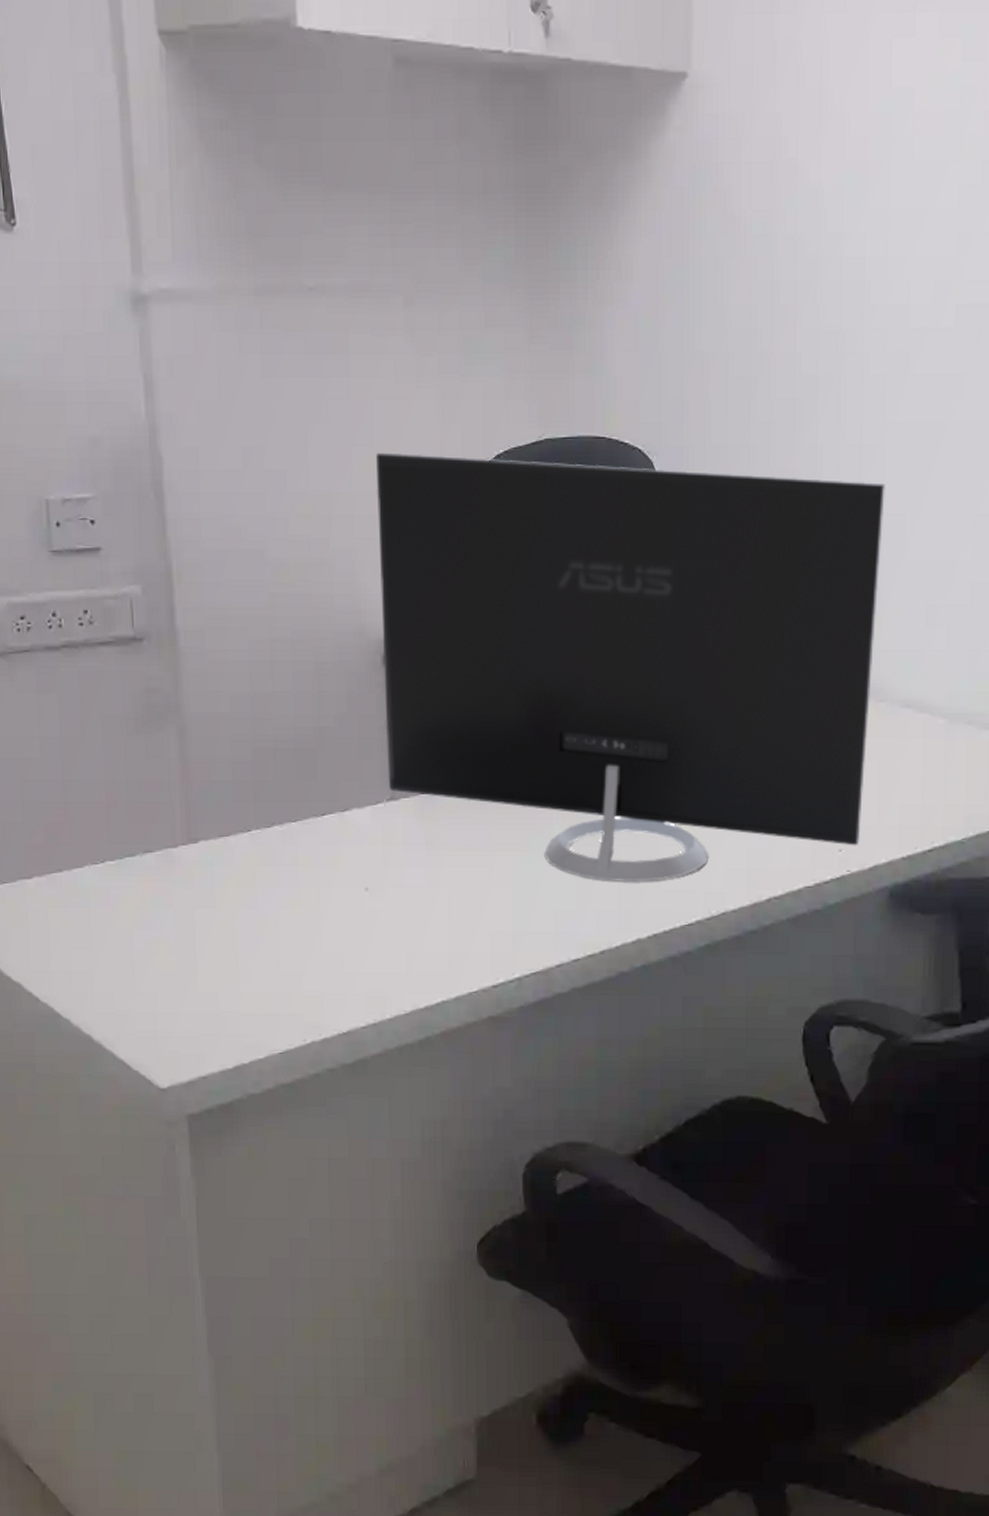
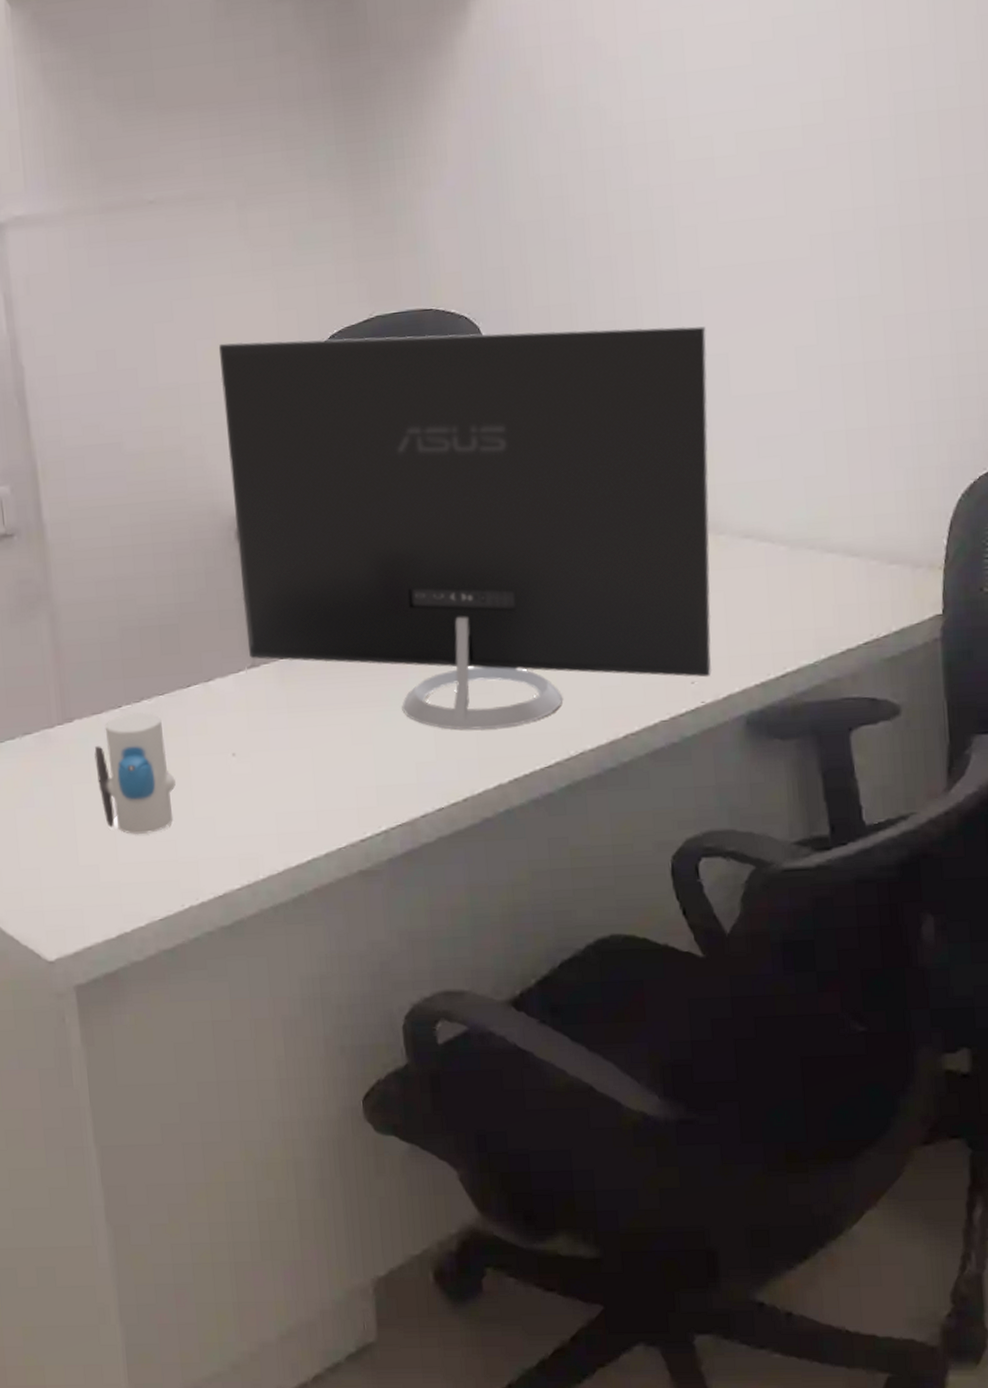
toy: none [219,838,304,965] -> present [94,712,176,835]

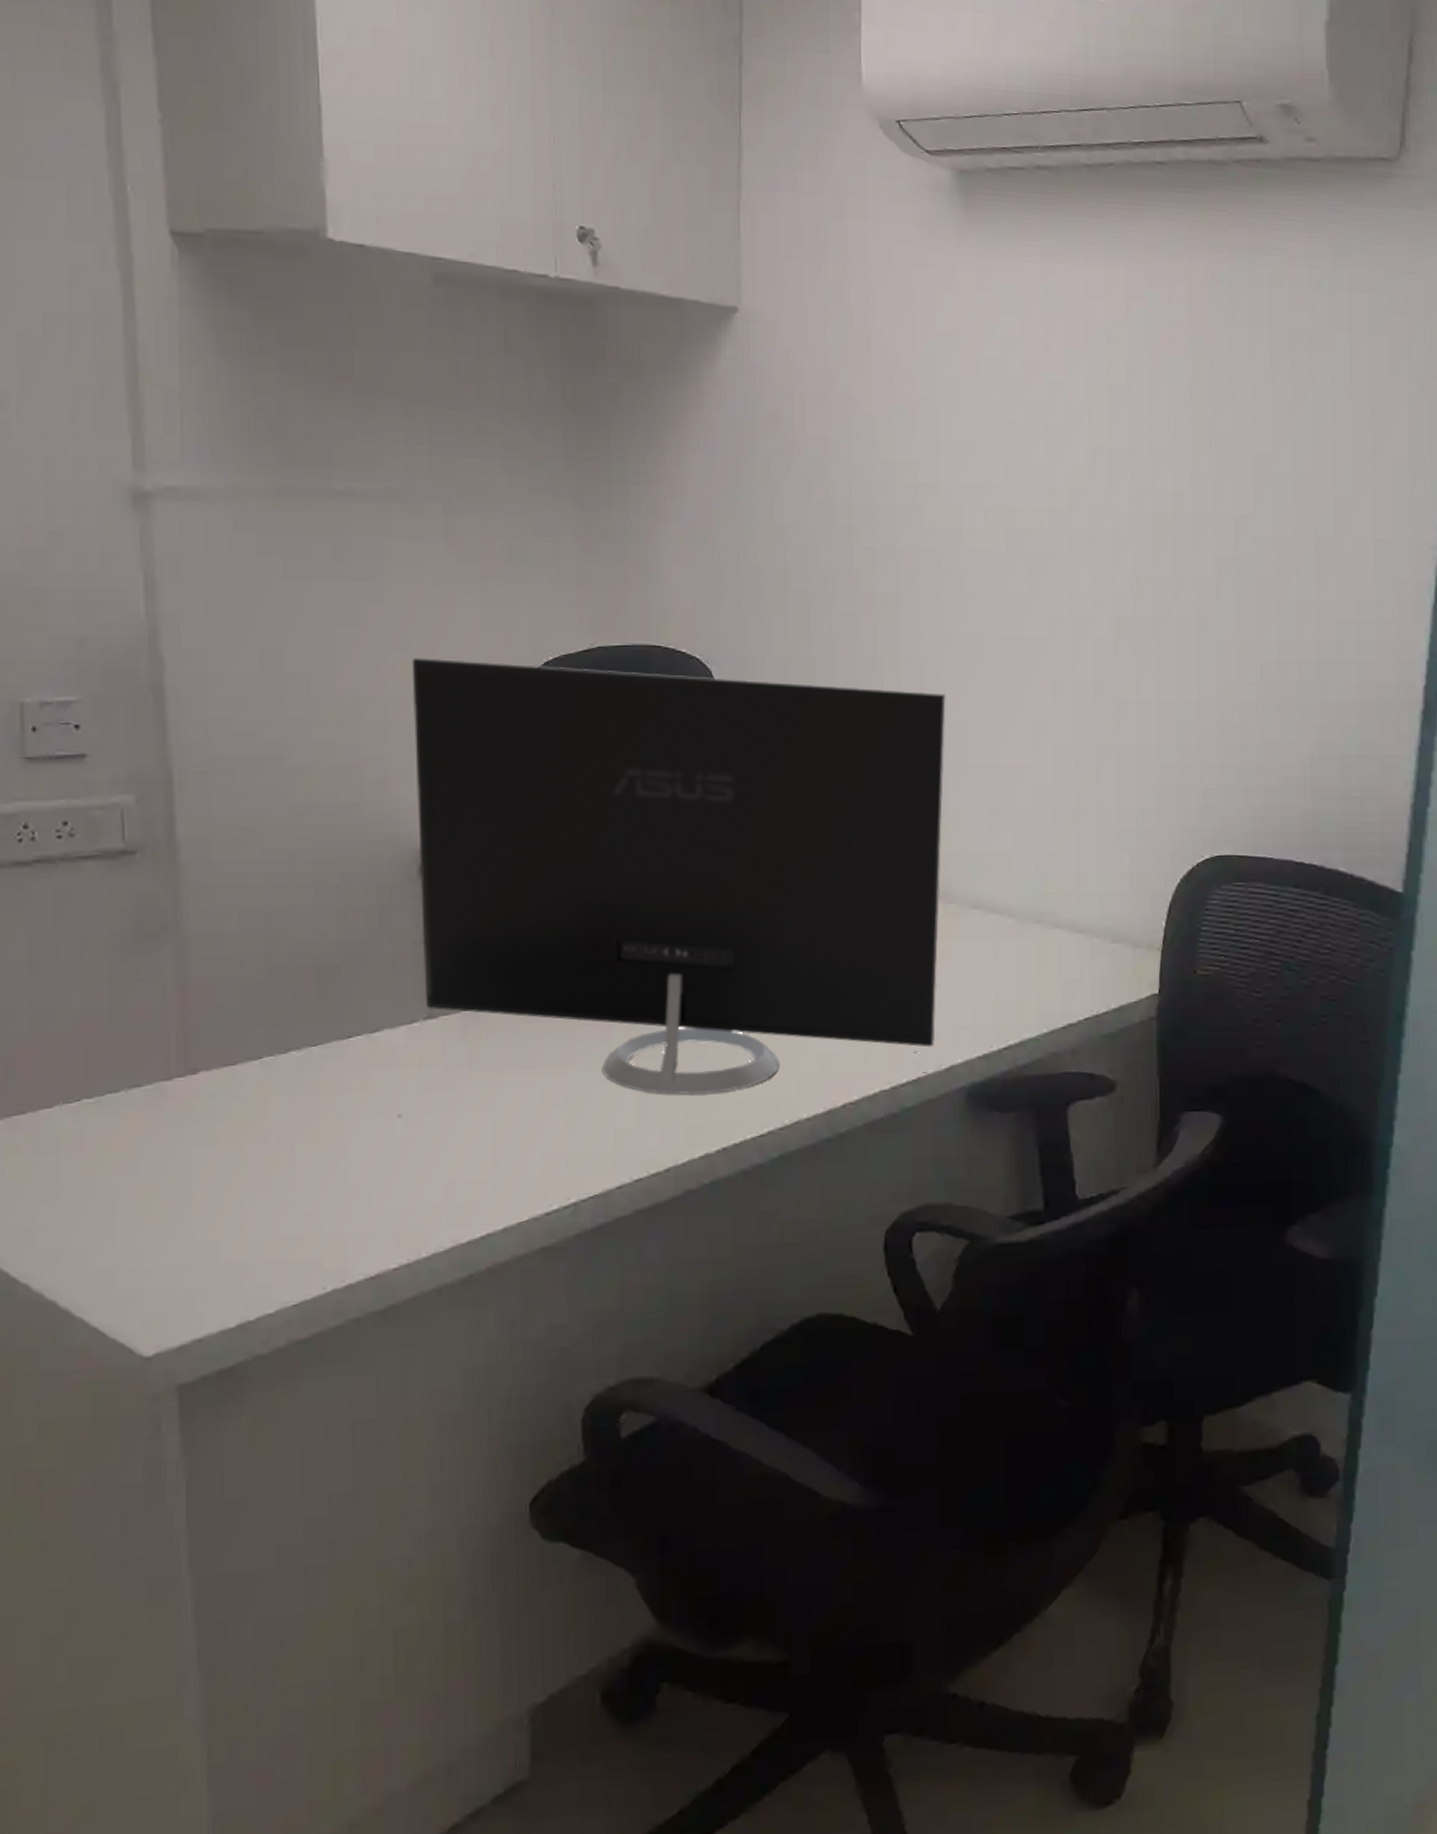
toy: present [94,712,176,835] -> none [223,1065,325,1207]

